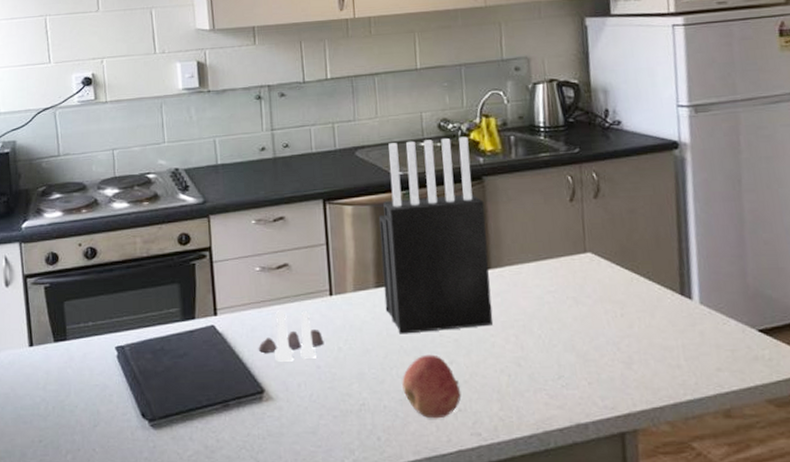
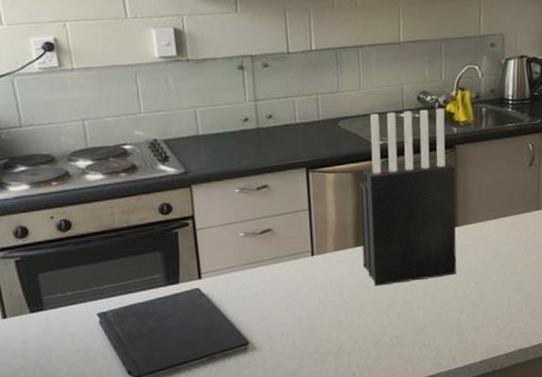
salt and pepper shaker set: present [258,310,323,362] -> none [243,271,305,317]
apple: present [402,354,461,419] -> none [376,301,427,355]

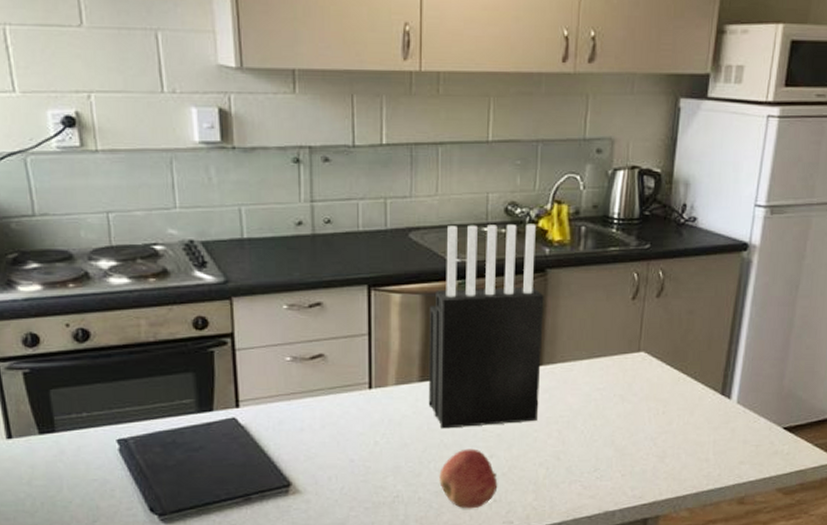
apple: none [376,301,427,355] -> present [439,448,498,509]

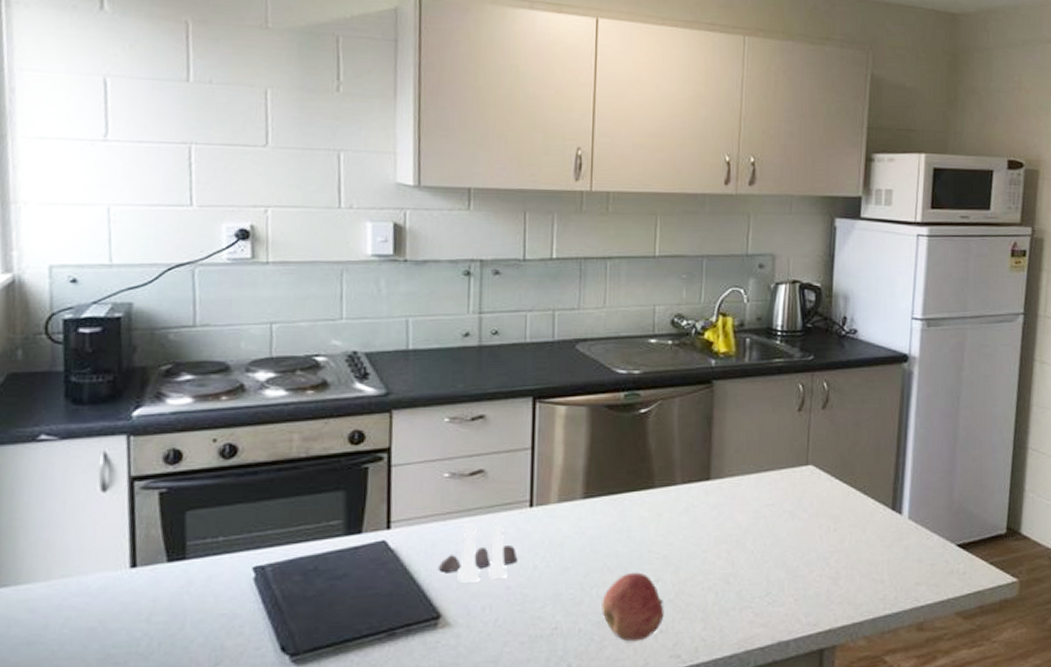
salt and pepper shaker set: none [286,403,358,456] -> present [438,524,517,583]
knife block: present [428,223,544,429] -> none [592,335,711,550]

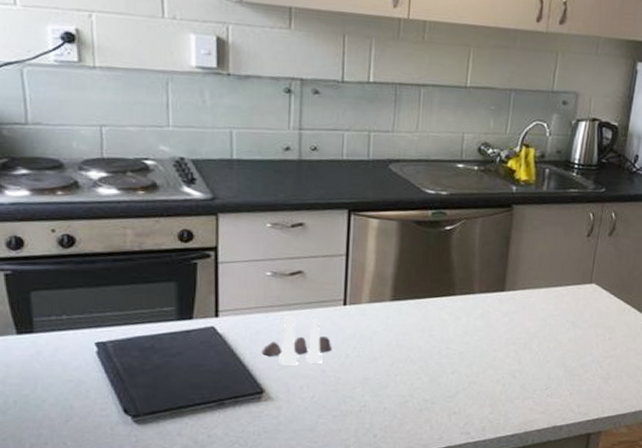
apple: present [602,572,664,642] -> none [404,364,458,420]

